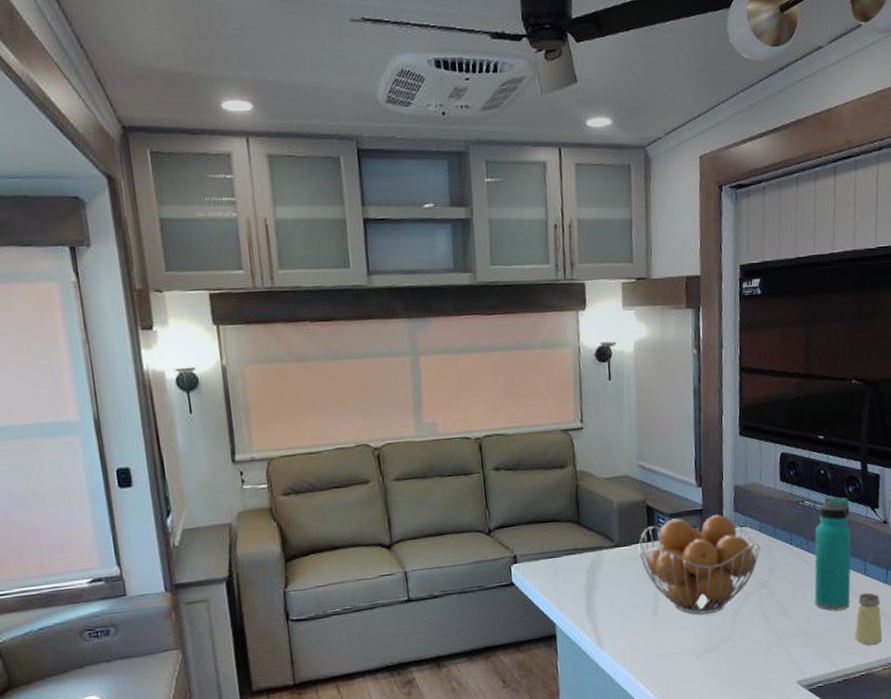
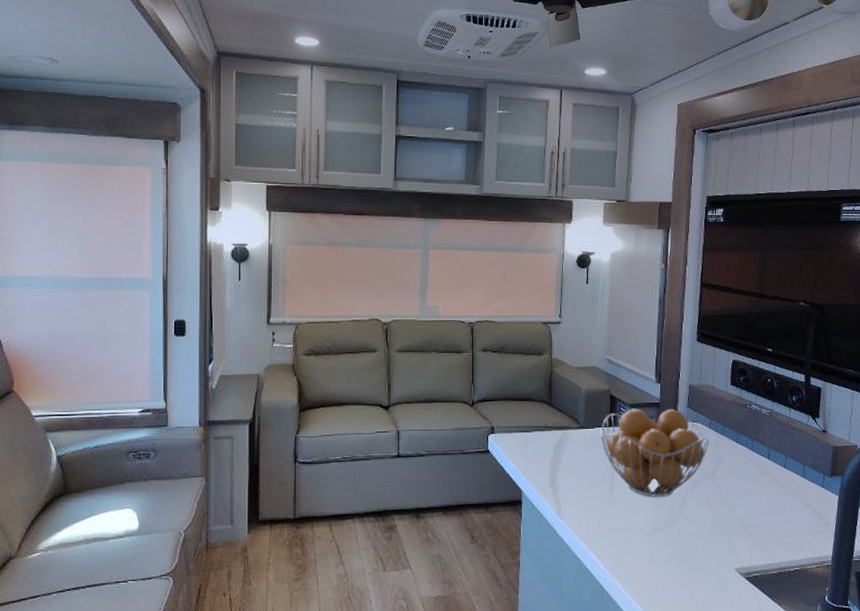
water bottle: present [814,496,852,611] -> none [756,403,793,507]
saltshaker: present [854,592,883,646] -> none [791,494,817,544]

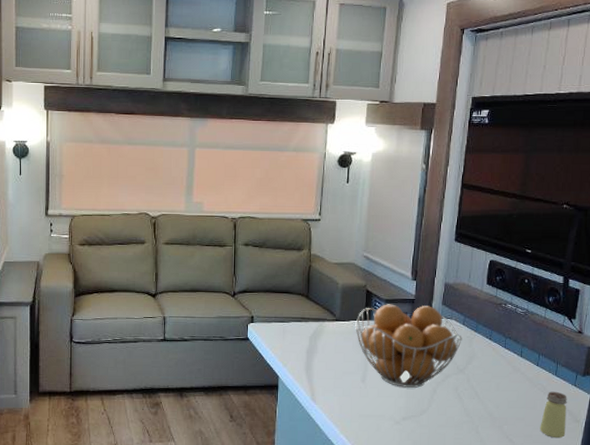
saltshaker: none [791,494,817,544] -> present [539,391,567,438]

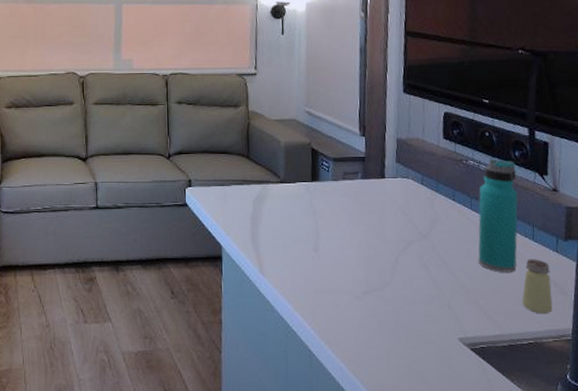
fruit basket: present [355,304,462,388] -> none [302,163,422,257]
water bottle: none [506,303,548,403] -> present [478,158,518,272]

